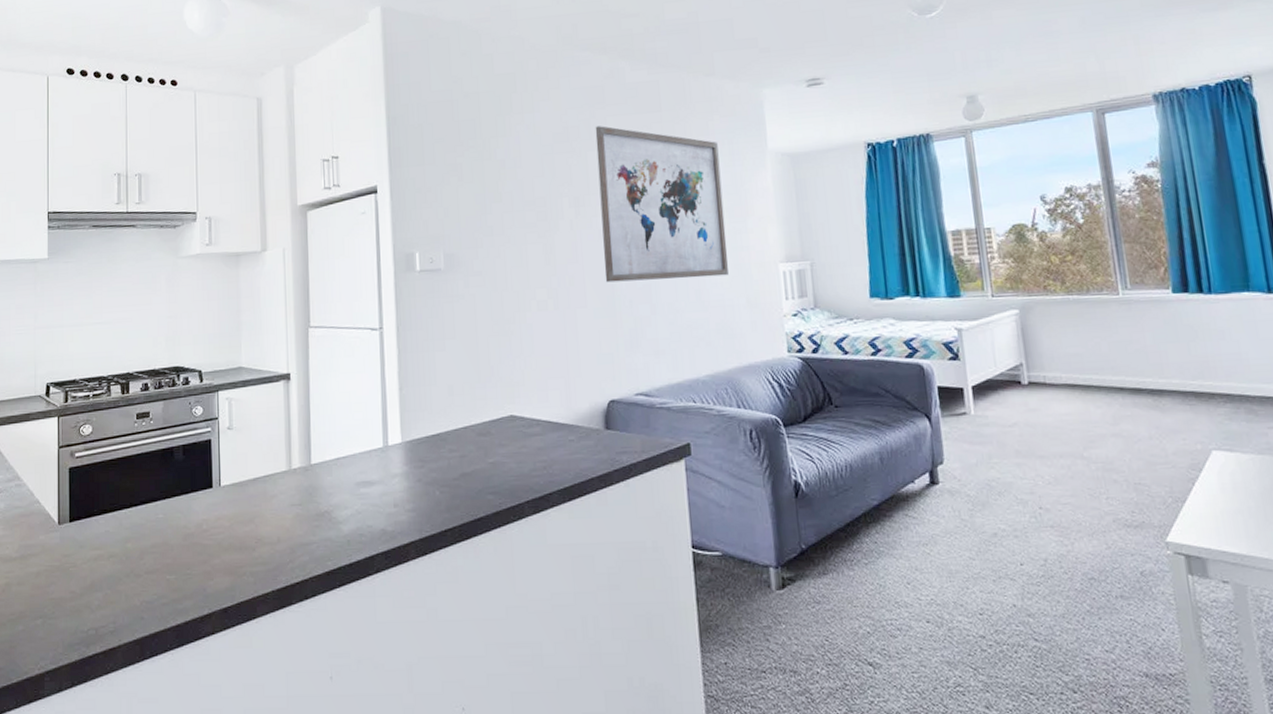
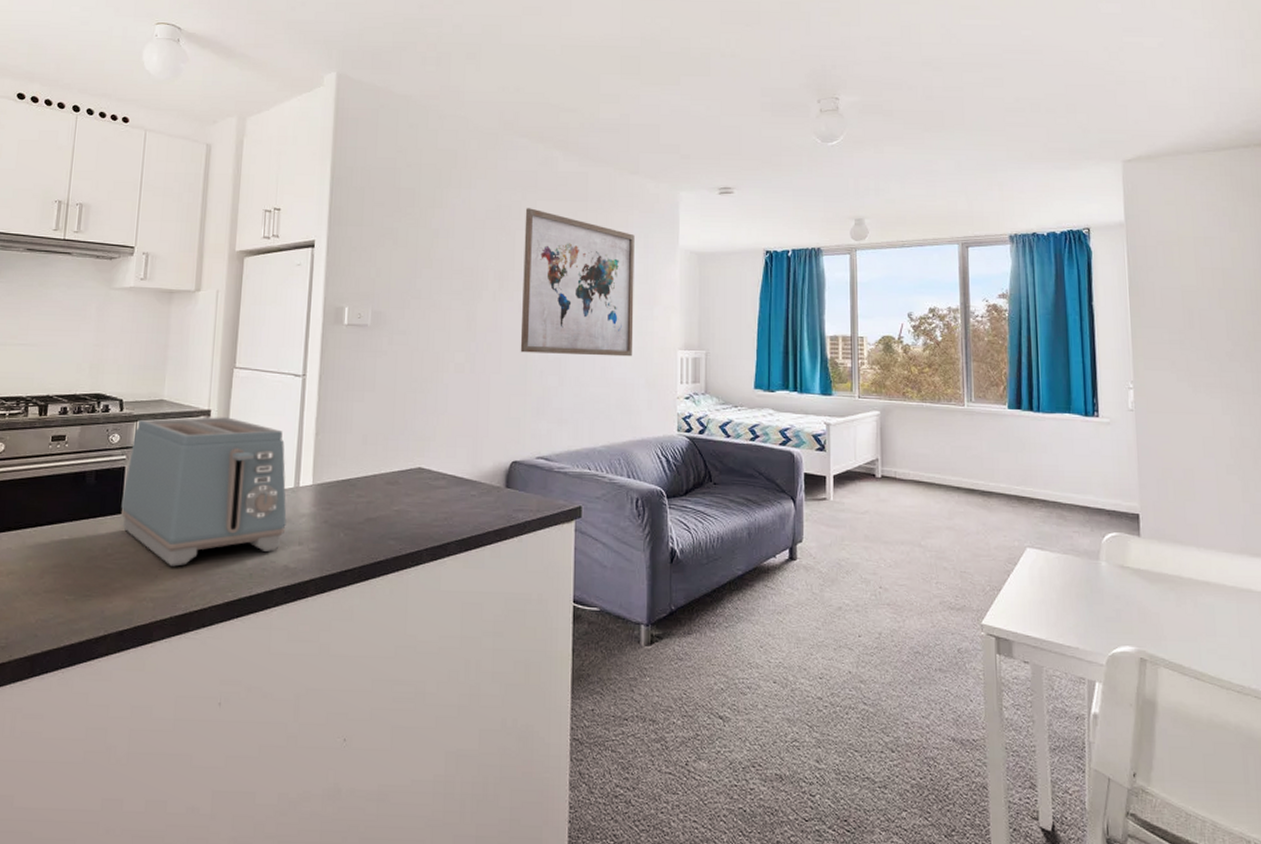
toaster: none [211,379,379,538] -> present [121,417,287,567]

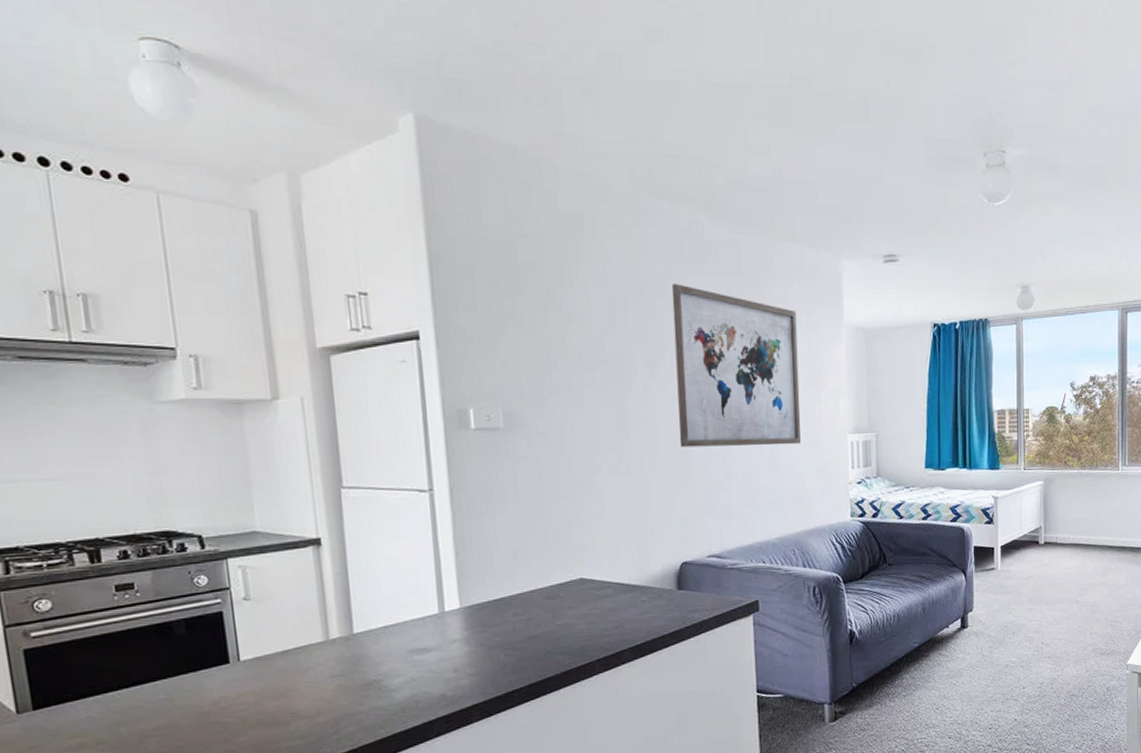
toaster: present [121,417,287,567] -> none [226,544,436,712]

